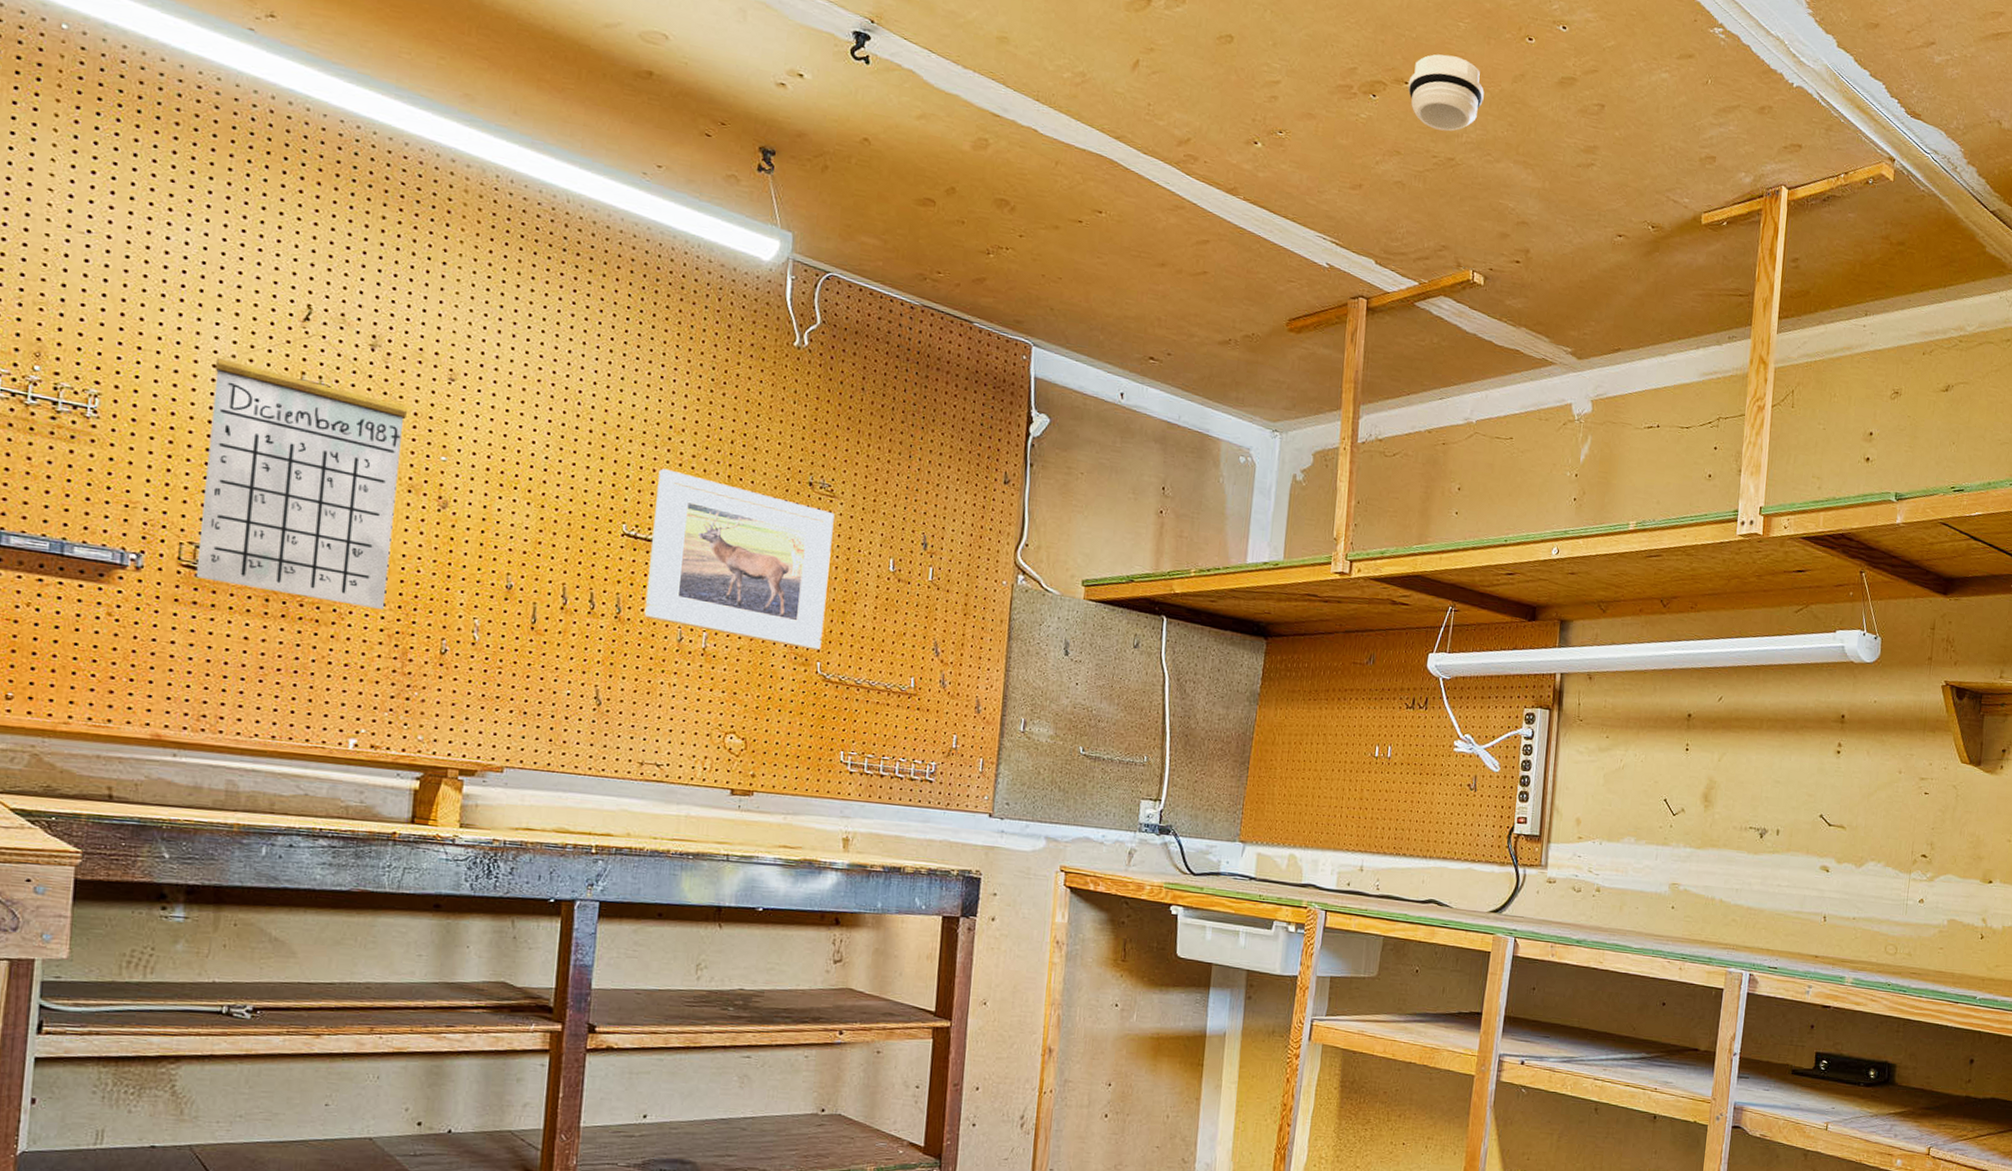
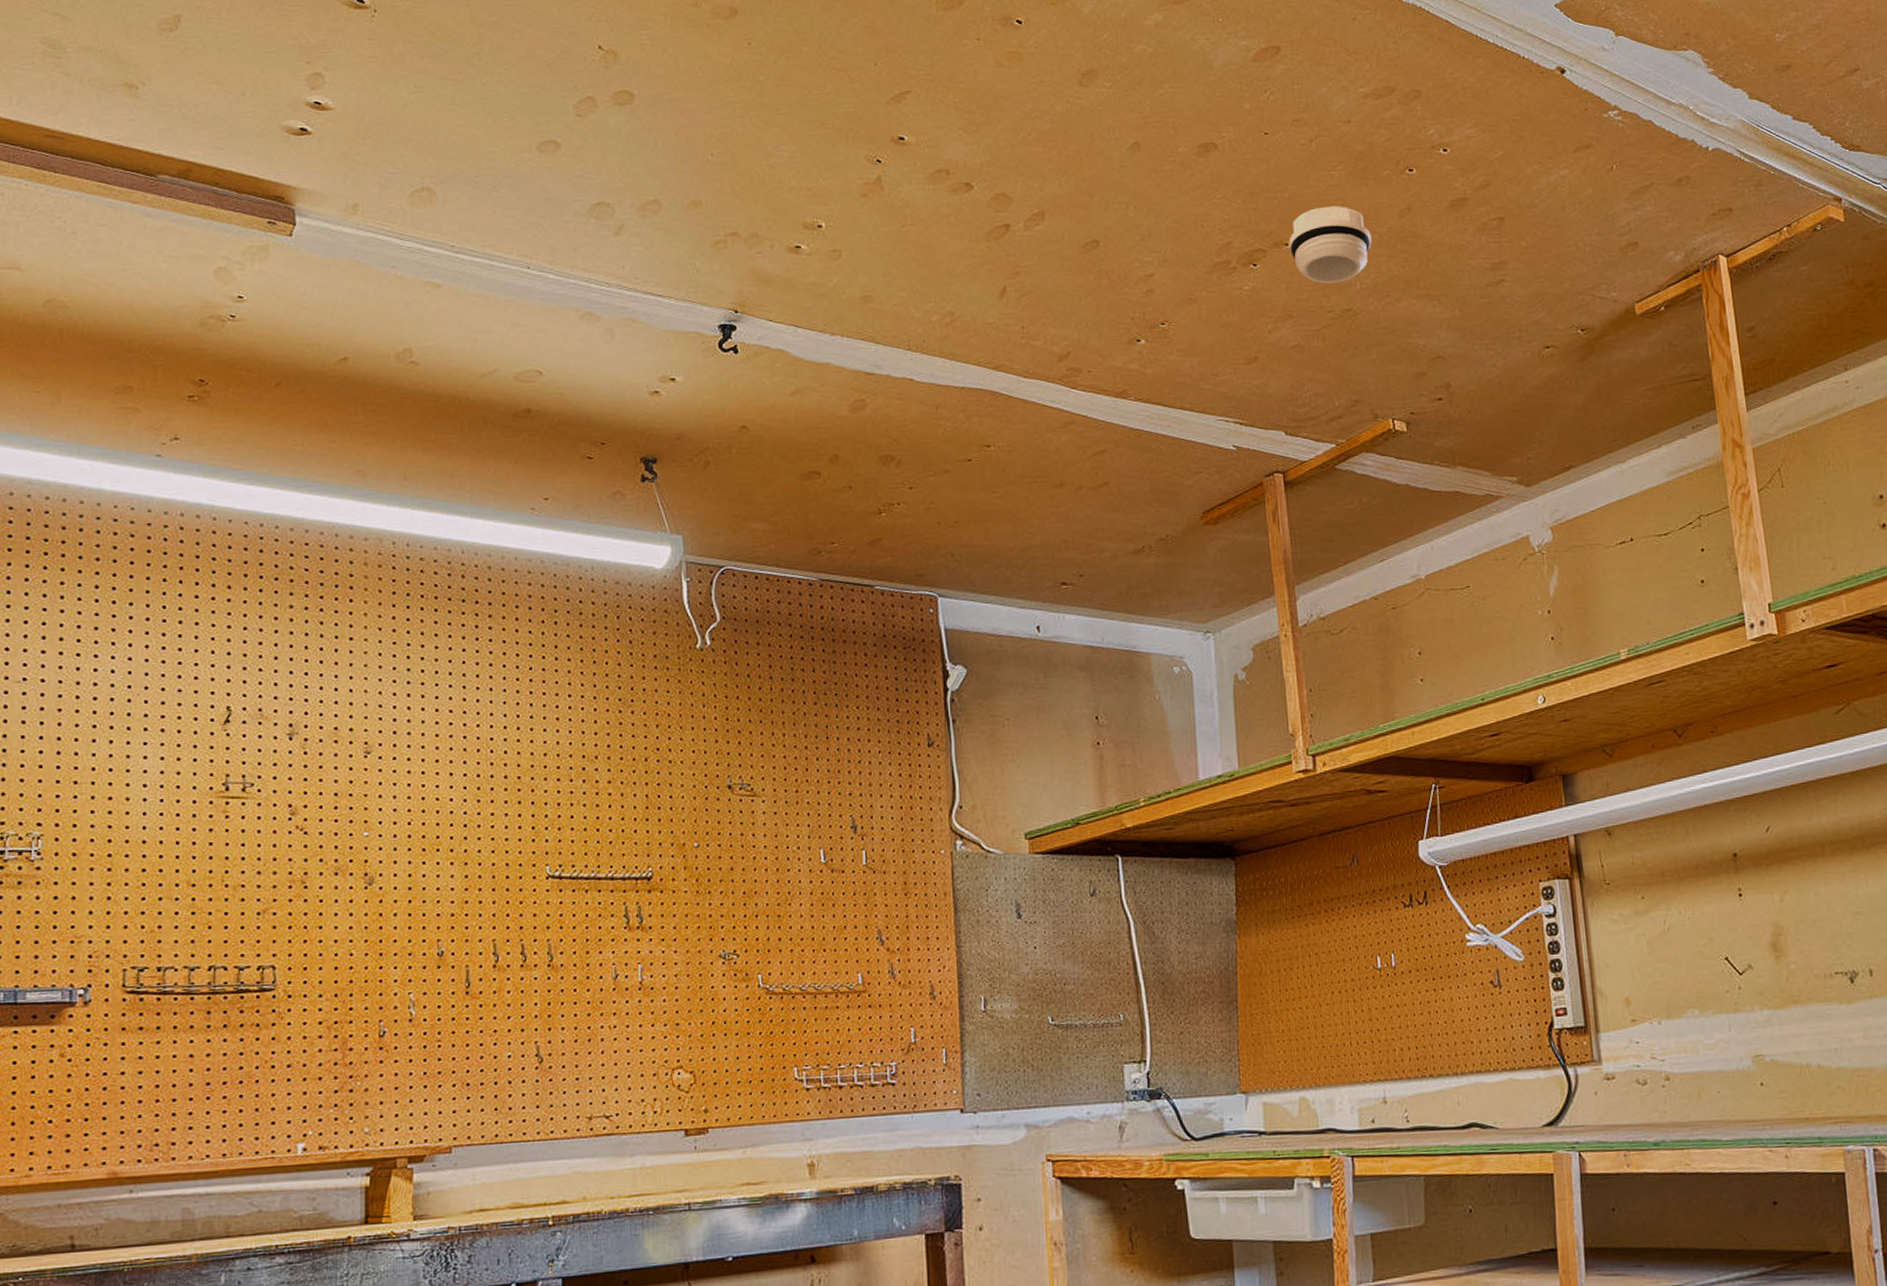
calendar: present [195,333,407,611] -> none [140,733,327,1003]
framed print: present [644,468,835,651] -> none [576,800,761,963]

